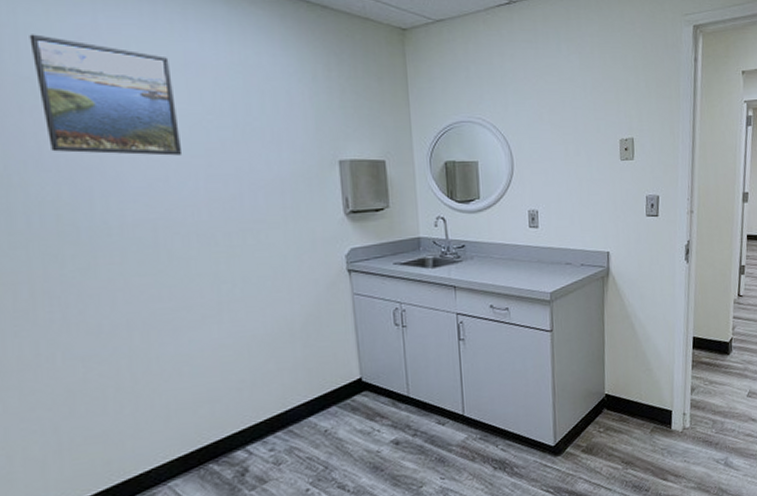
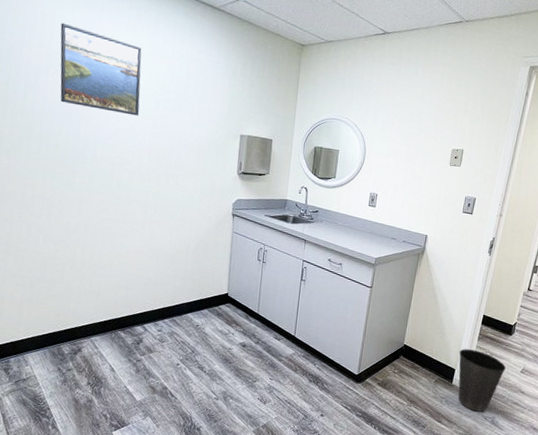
waste basket: none [672,381,730,457] -> present [458,349,506,412]

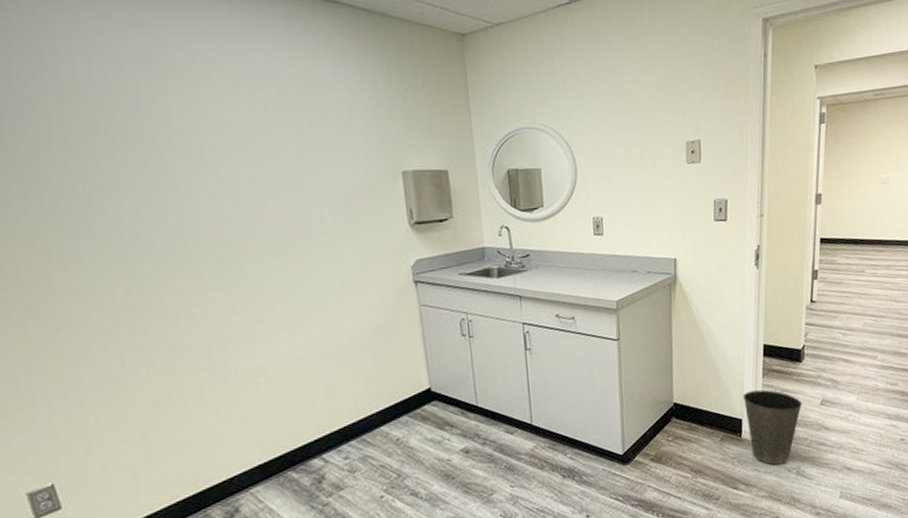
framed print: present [60,23,142,116] -> none [99,53,250,171]

